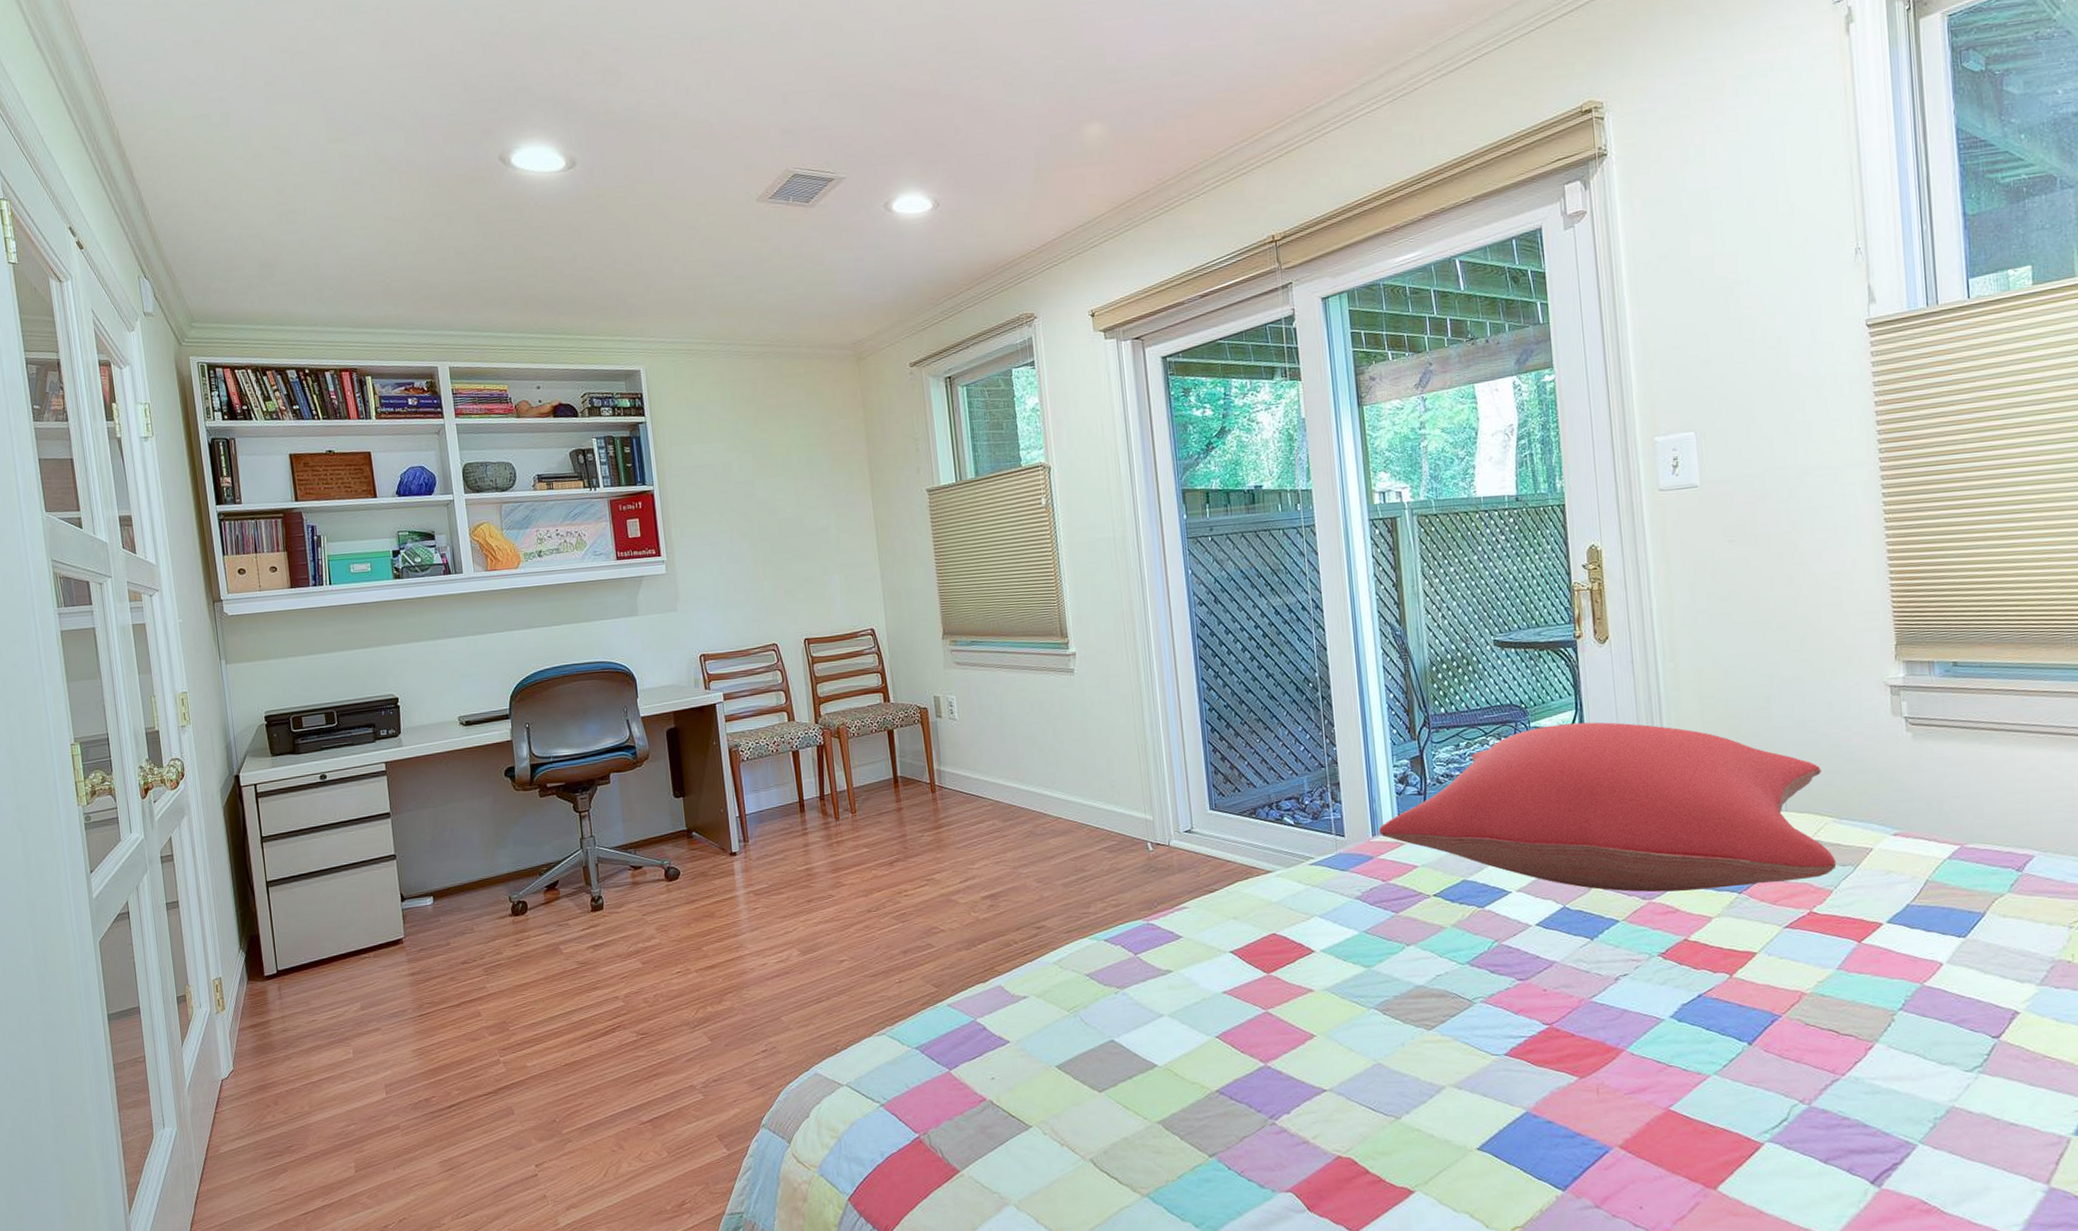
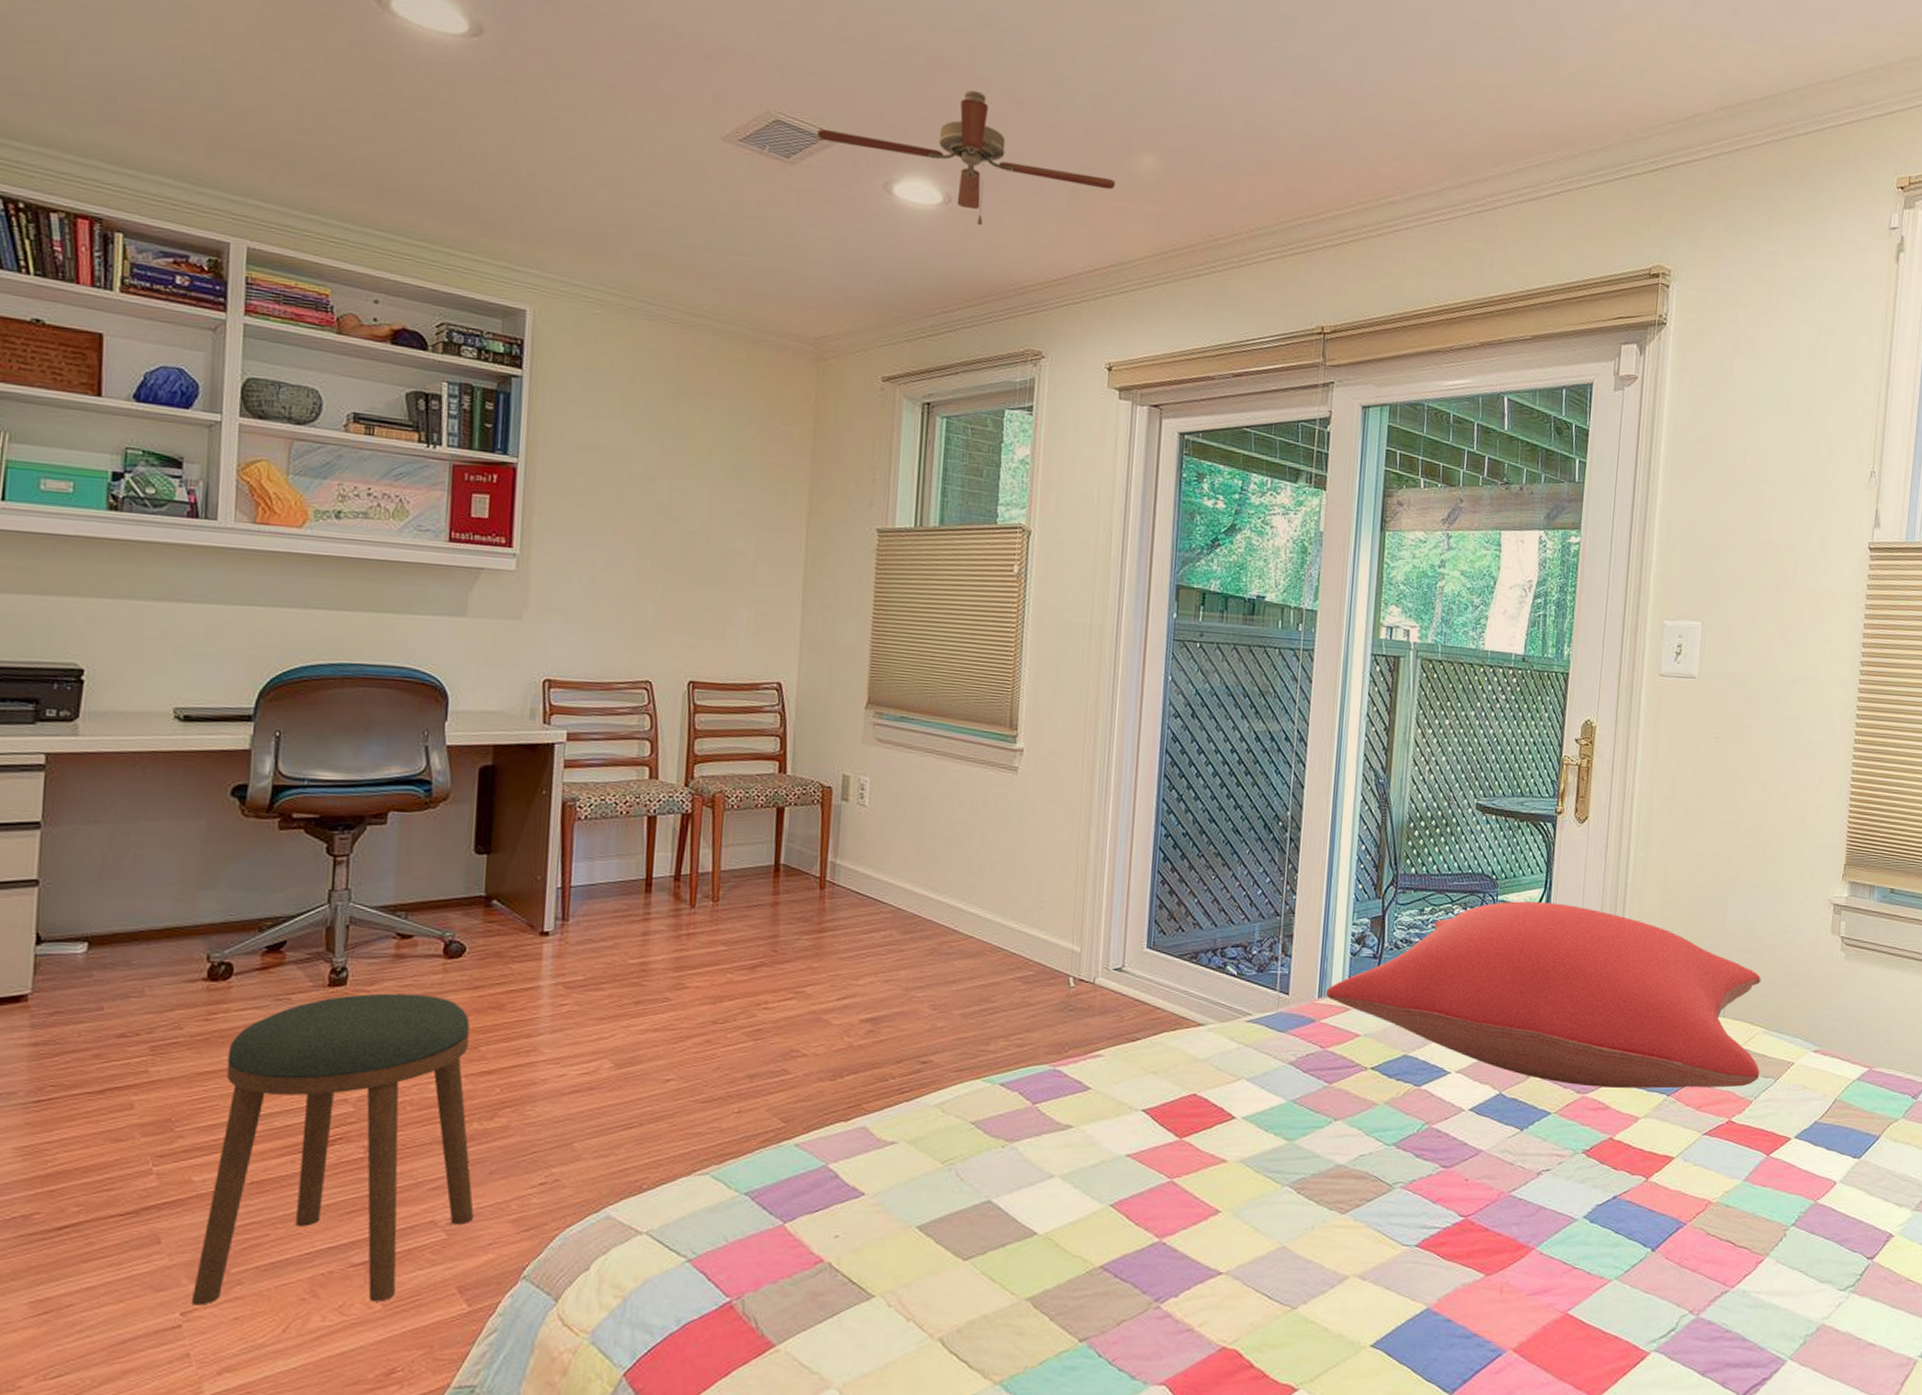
stool: none [534,911,720,1159] -> present [191,993,474,1305]
ceiling fan: none [826,108,1071,220] -> present [817,90,1116,226]

